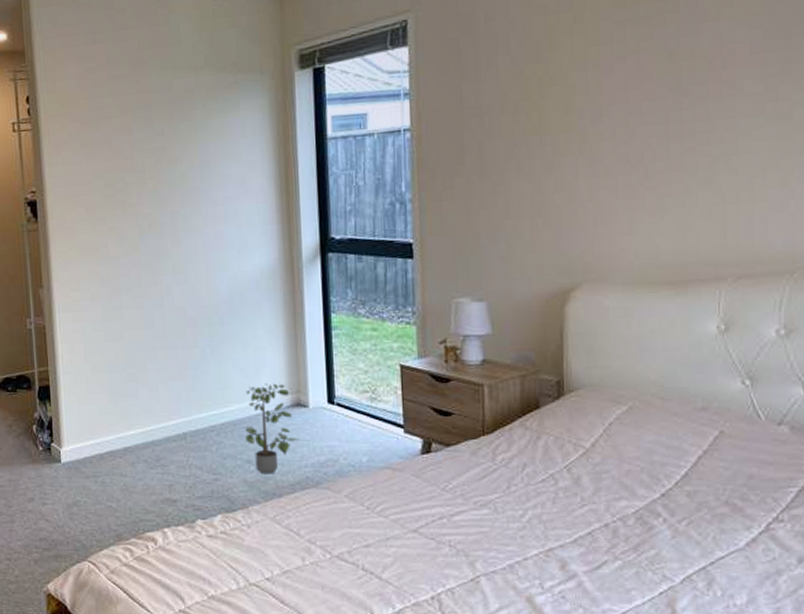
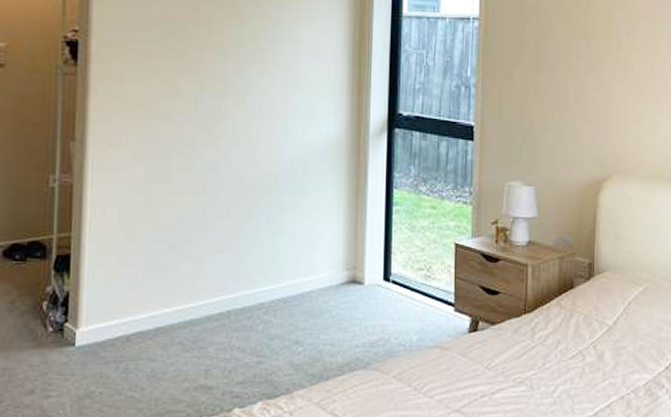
potted plant: present [245,383,301,474] -> none [296,258,354,356]

